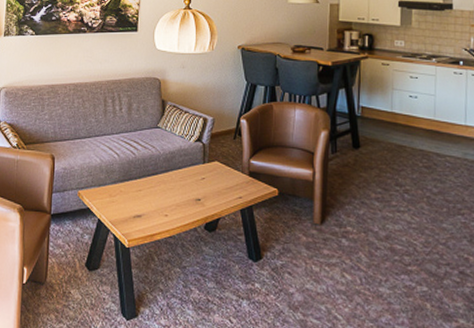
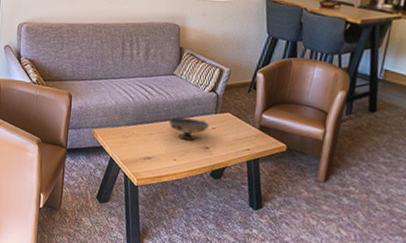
decorative bowl: none [157,170,198,193] -> present [169,117,209,141]

